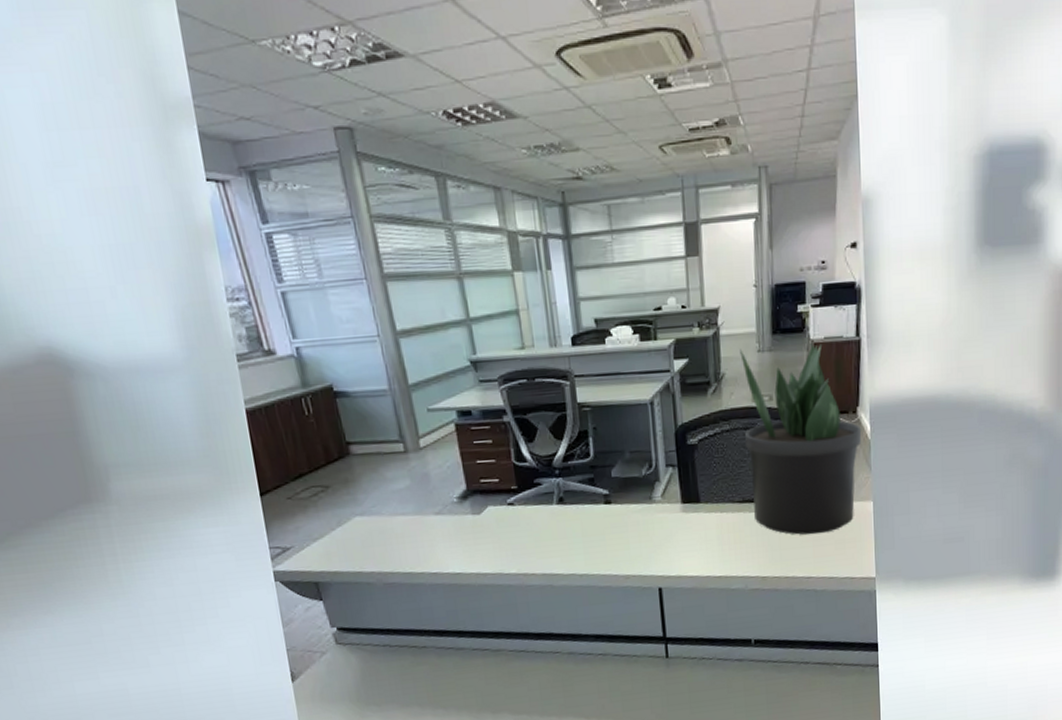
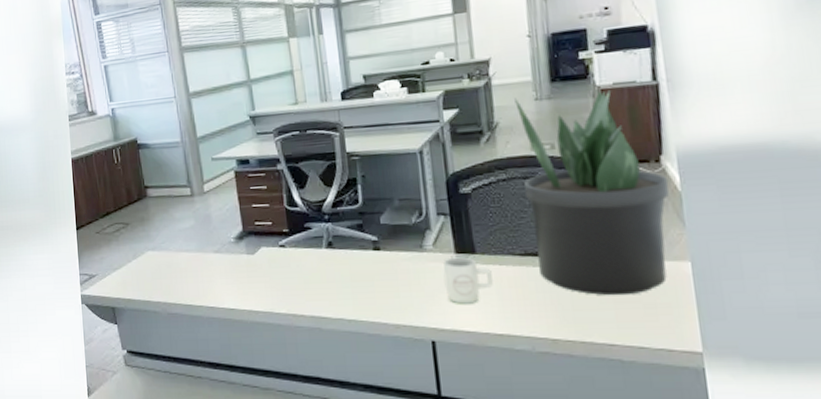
mug: none [670,506,714,551] -> present [443,257,493,304]

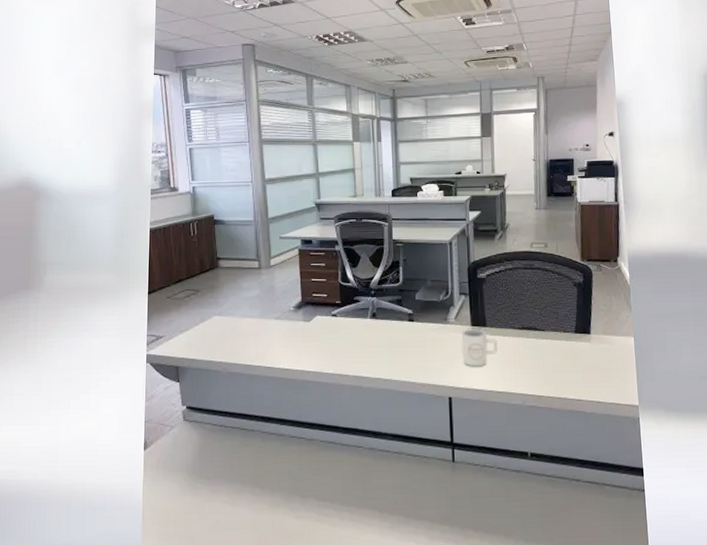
planter: present [515,90,669,295] -> none [521,206,622,361]

